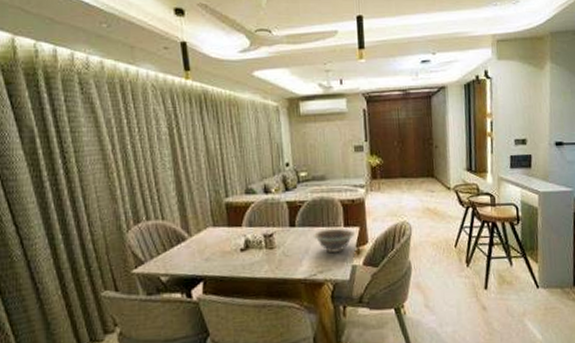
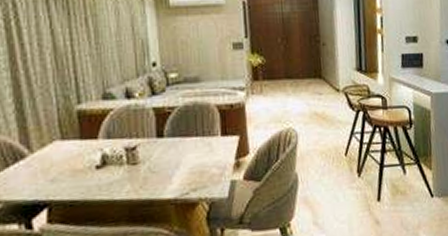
decorative bowl: present [313,228,355,253] -> none [185,137,234,167]

